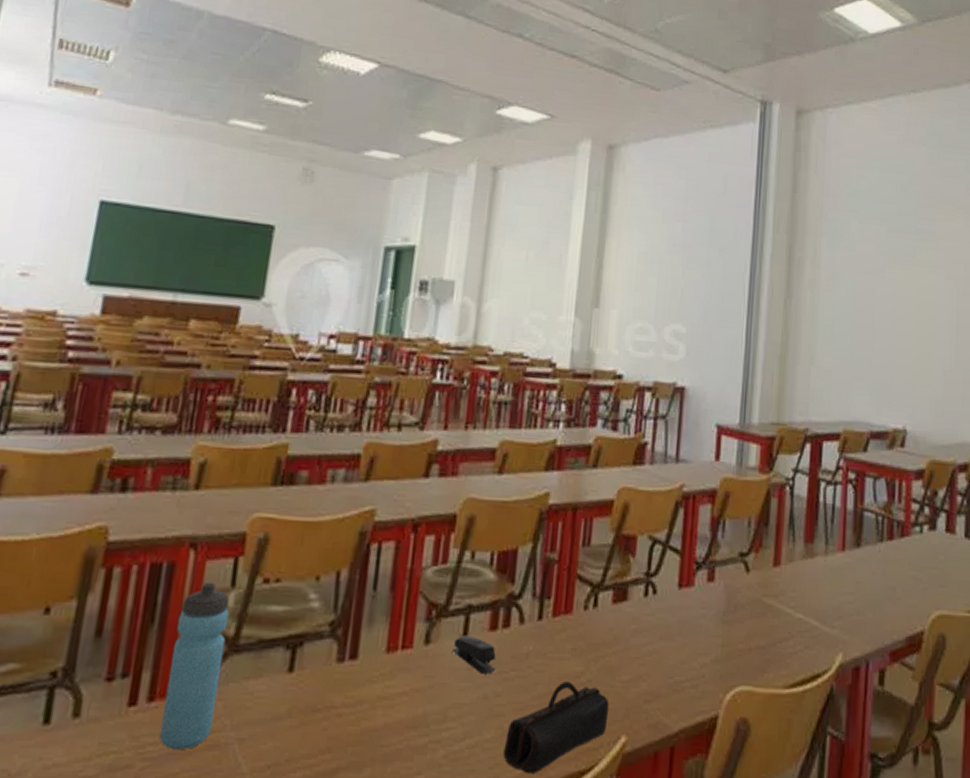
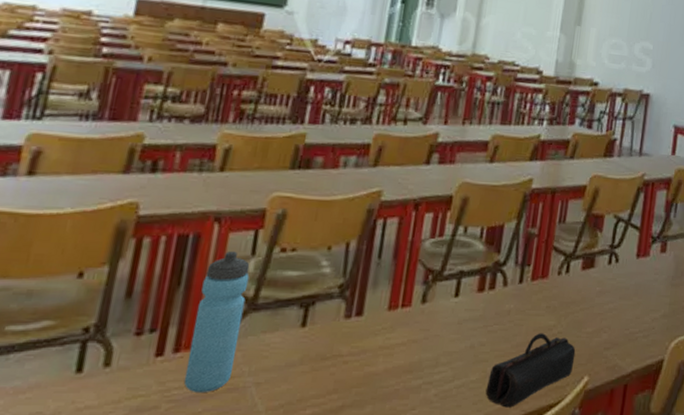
stapler: present [452,634,496,674] -> none [445,295,483,328]

